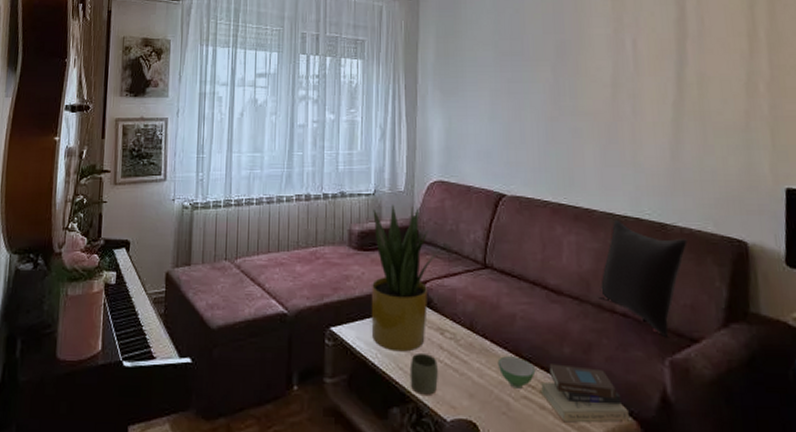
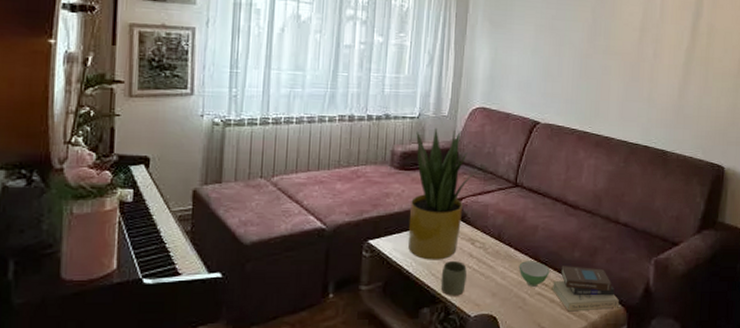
pillow: present [597,220,687,337] -> none [606,147,681,241]

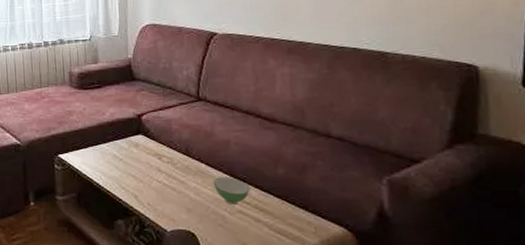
planter: present [408,127,475,260] -> none [90,47,153,174]
mug: present [440,260,467,296] -> none [131,174,158,210]
books: present [551,266,619,312] -> none [255,183,344,234]

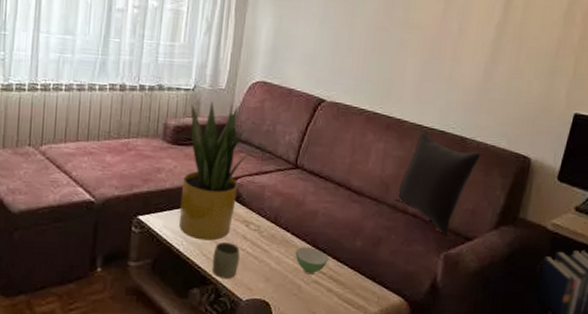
planter: none [90,47,153,174] -> present [179,101,252,241]
mug: none [131,174,158,210] -> present [211,241,240,279]
pillow: none [311,51,410,158] -> present [393,132,481,235]

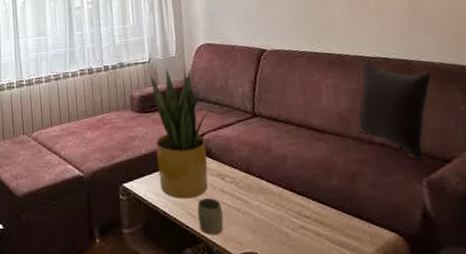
bowl: present [295,247,329,275] -> none [274,192,309,220]

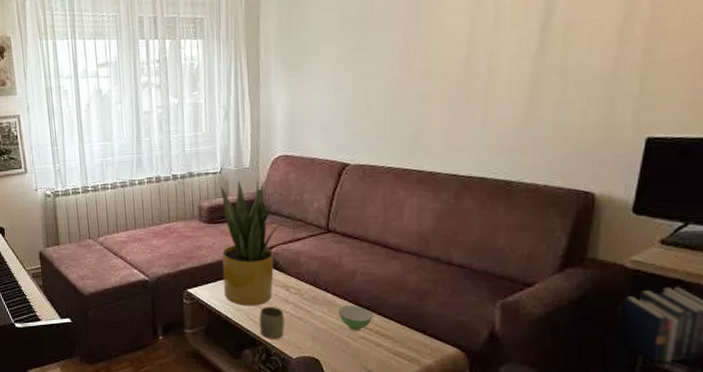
bowl: none [274,192,309,220] -> present [338,305,373,331]
pillow: present [356,62,432,160] -> none [435,181,532,283]

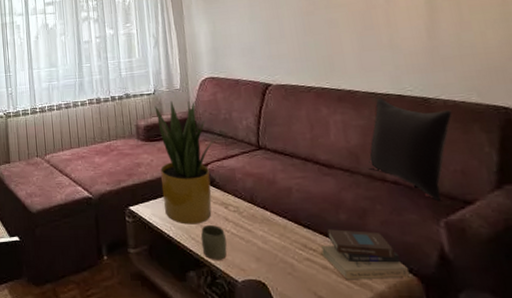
bowl: present [338,305,373,331] -> none [279,224,316,252]
books: none [376,310,457,356] -> present [321,229,409,280]
pillow: none [435,181,532,283] -> present [367,98,452,200]

